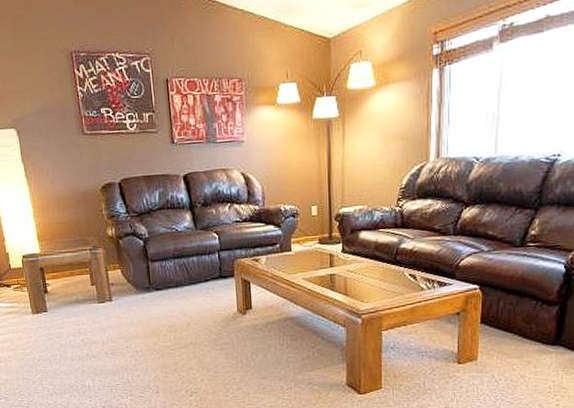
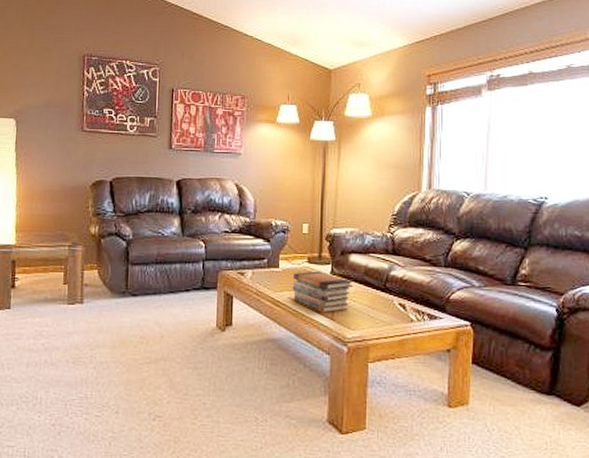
book stack: none [305,250,364,290] -> present [292,271,352,313]

